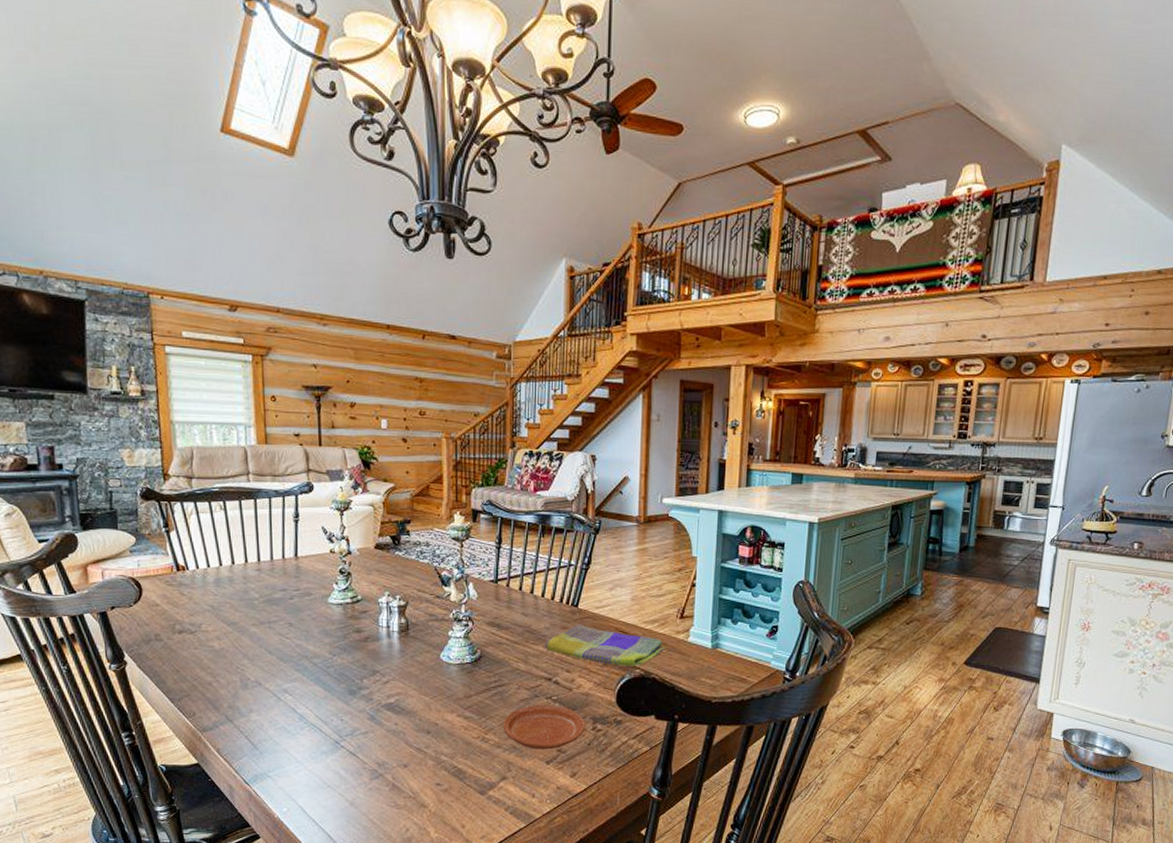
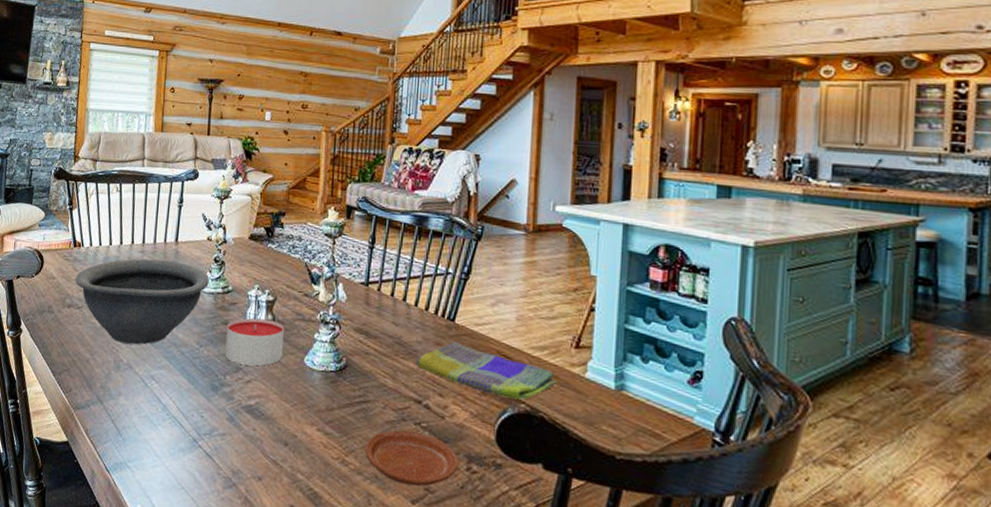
bowl: none [183,576,336,662] -> present [75,258,209,345]
candle: none [359,623,418,668] -> present [225,317,284,366]

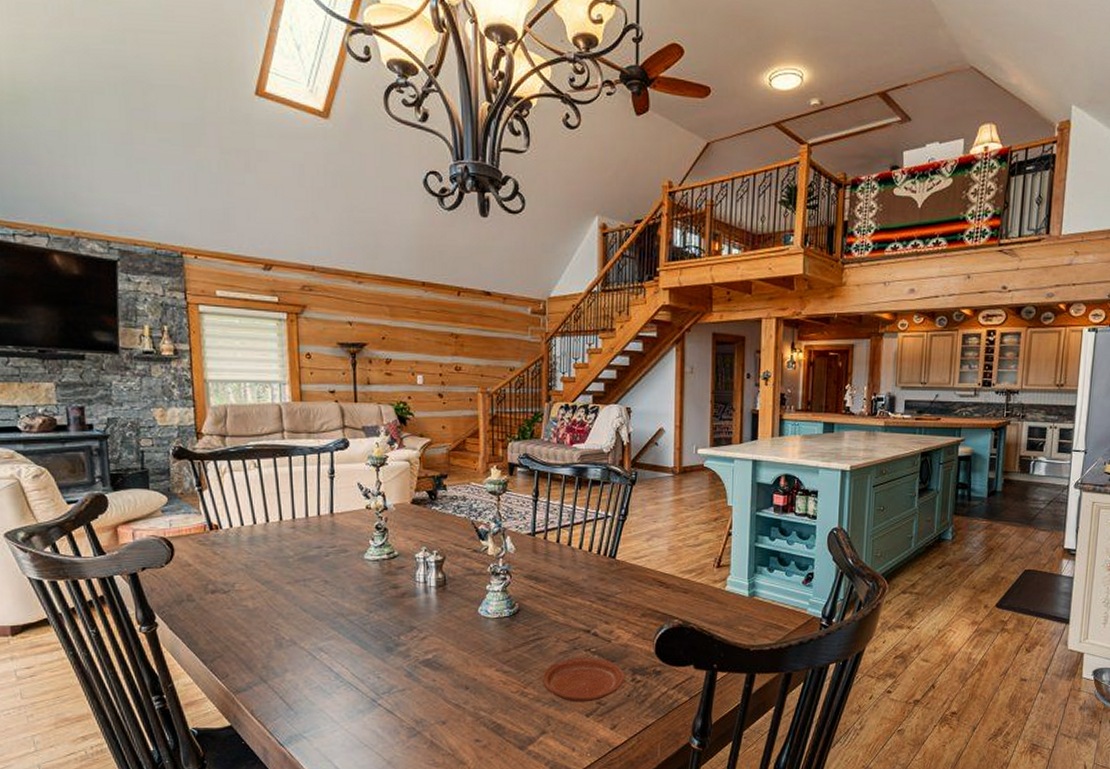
bowl: present [75,258,209,345] -> none [216,534,373,621]
candle: present [225,317,284,366] -> none [396,578,456,623]
dish towel: present [416,342,558,400] -> none [583,576,704,616]

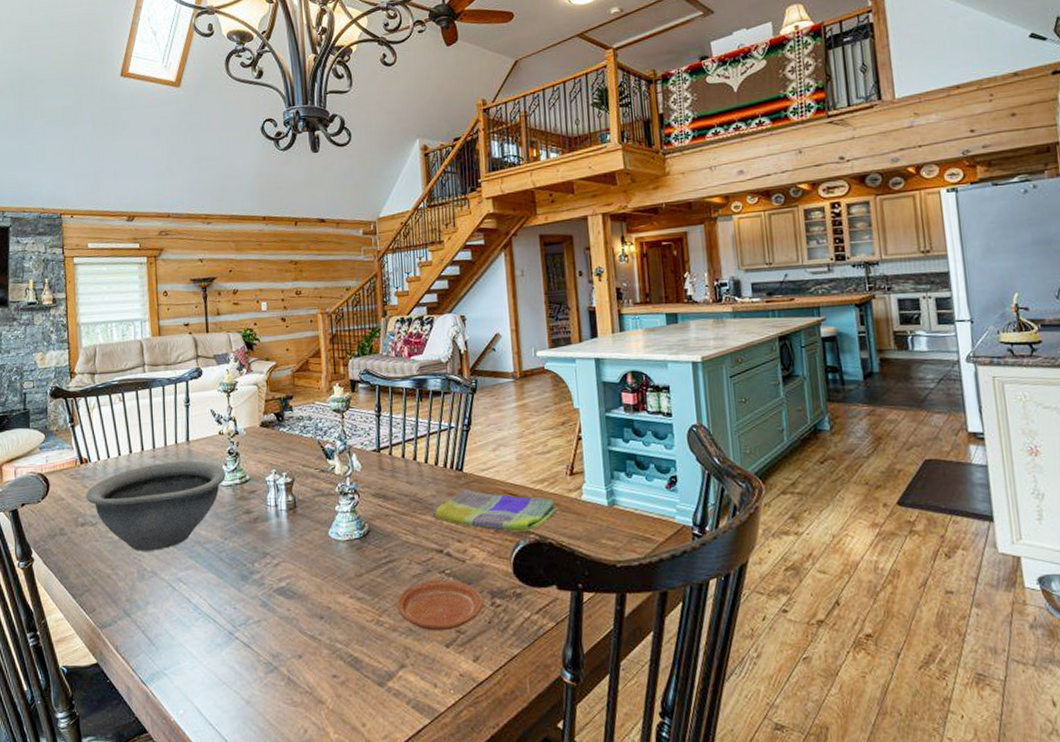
bowl: none [216,534,373,621] -> present [85,461,226,551]
dish towel: none [583,576,704,616] -> present [433,490,559,532]

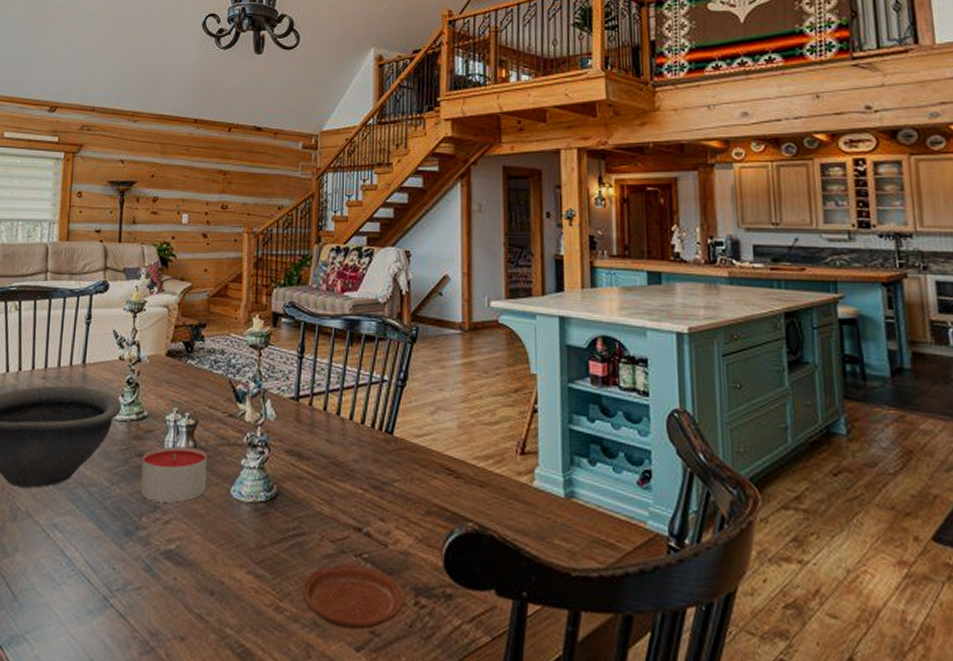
candle: none [248,501,307,549] -> present [140,446,207,503]
dish towel: present [433,490,559,532] -> none [354,458,505,518]

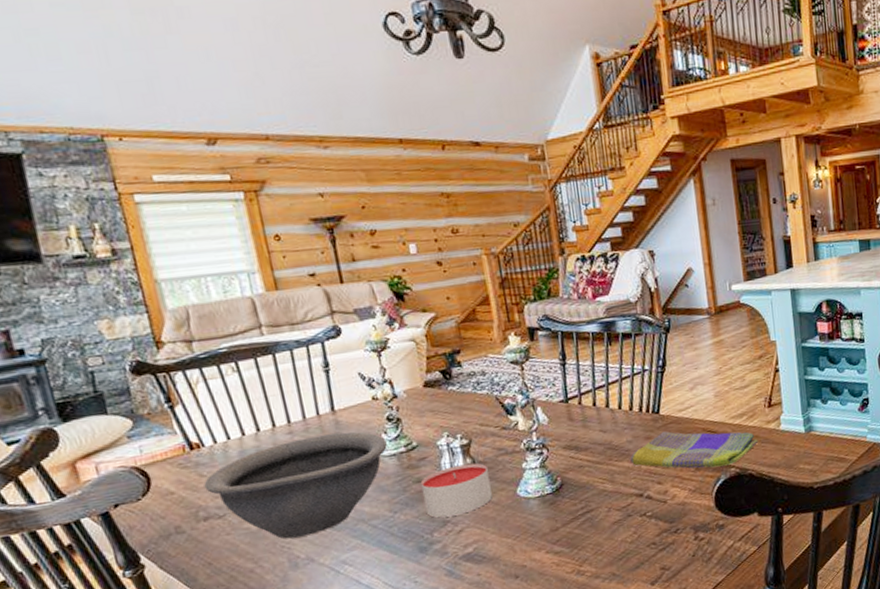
plate: present [301,564,406,630] -> none [597,521,688,573]
dish towel: none [354,458,505,518] -> present [630,431,759,468]

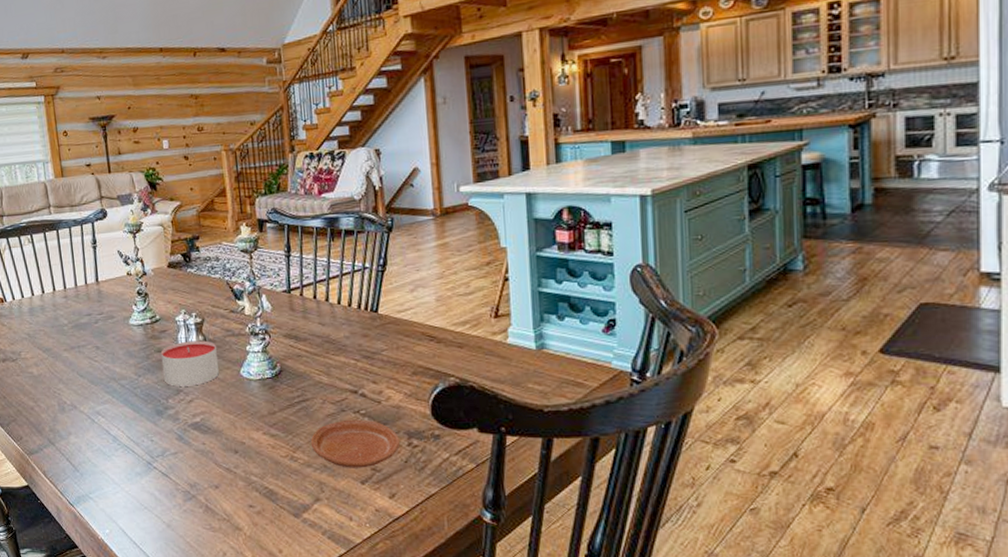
bowl: present [203,431,388,539] -> none [4,301,136,386]
plate: none [597,521,688,573] -> present [310,419,401,468]
dish towel: present [630,431,759,468] -> none [346,331,482,374]

